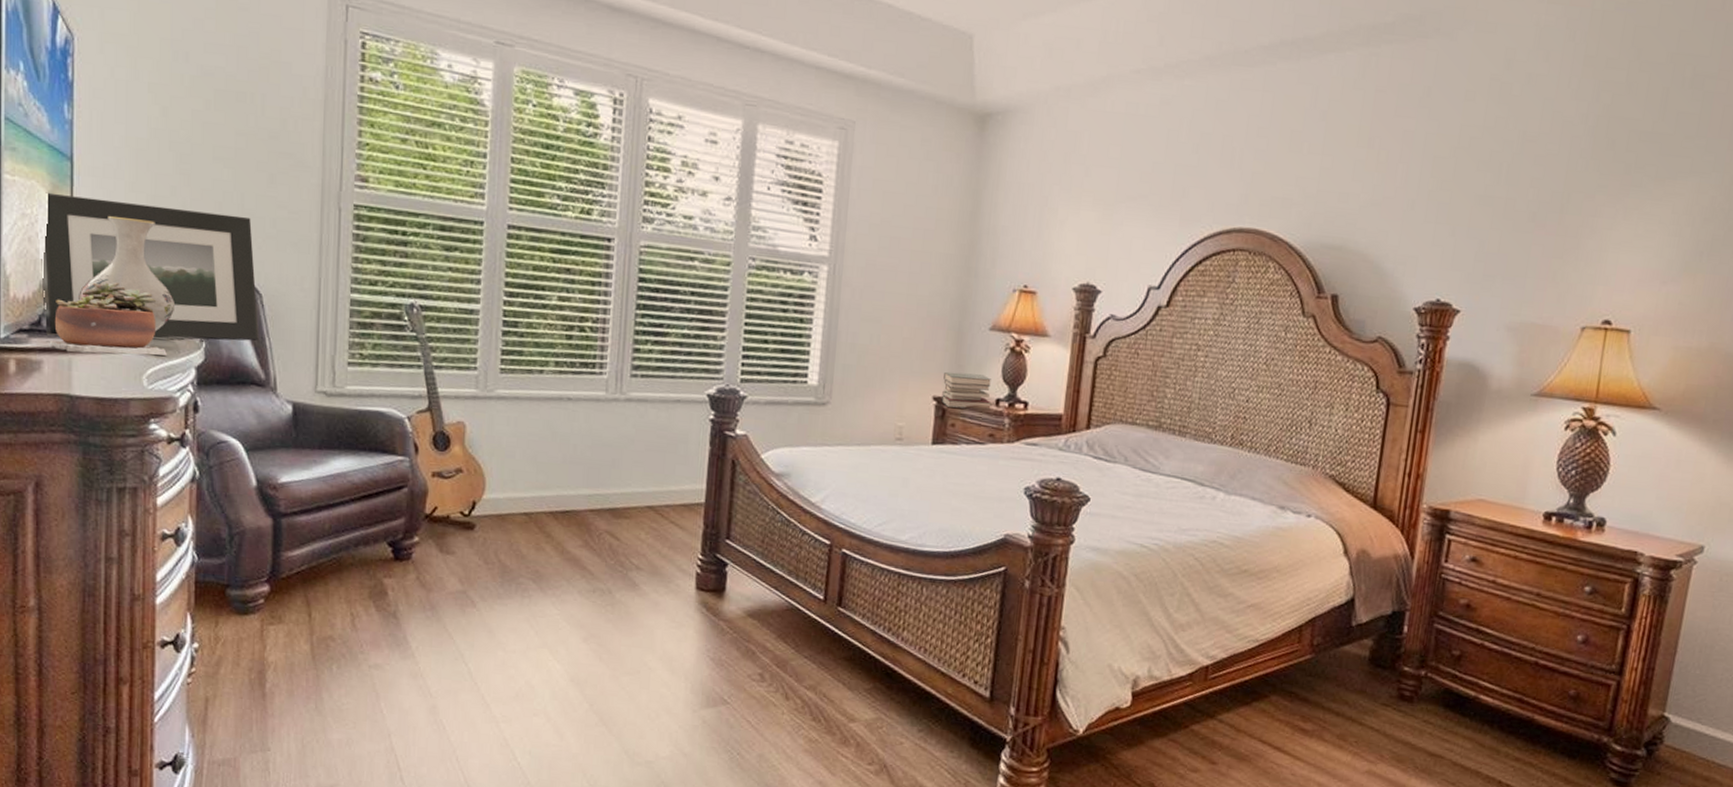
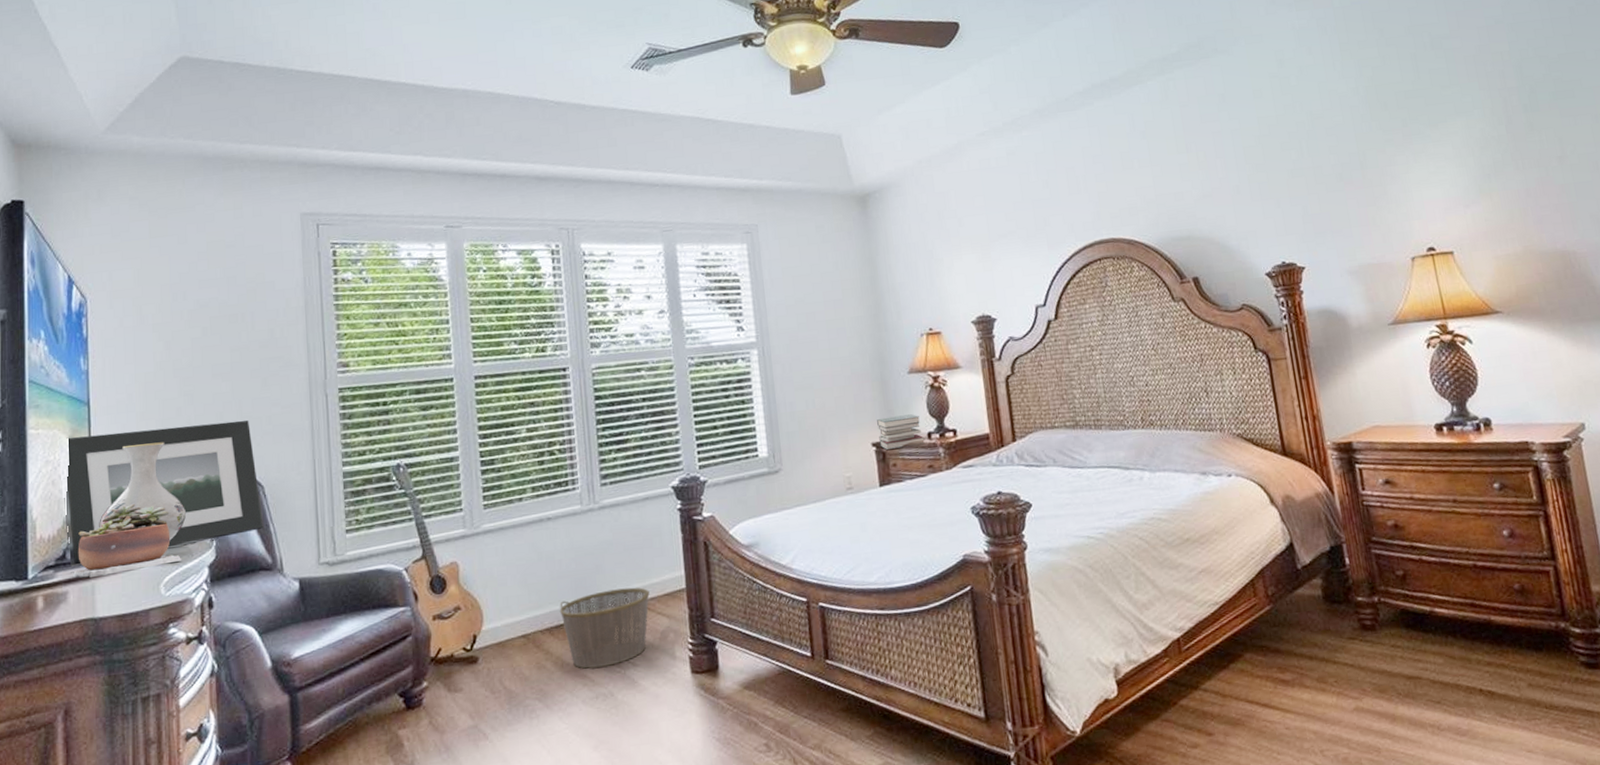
basket: none [567,486,666,564] -> present [559,587,650,669]

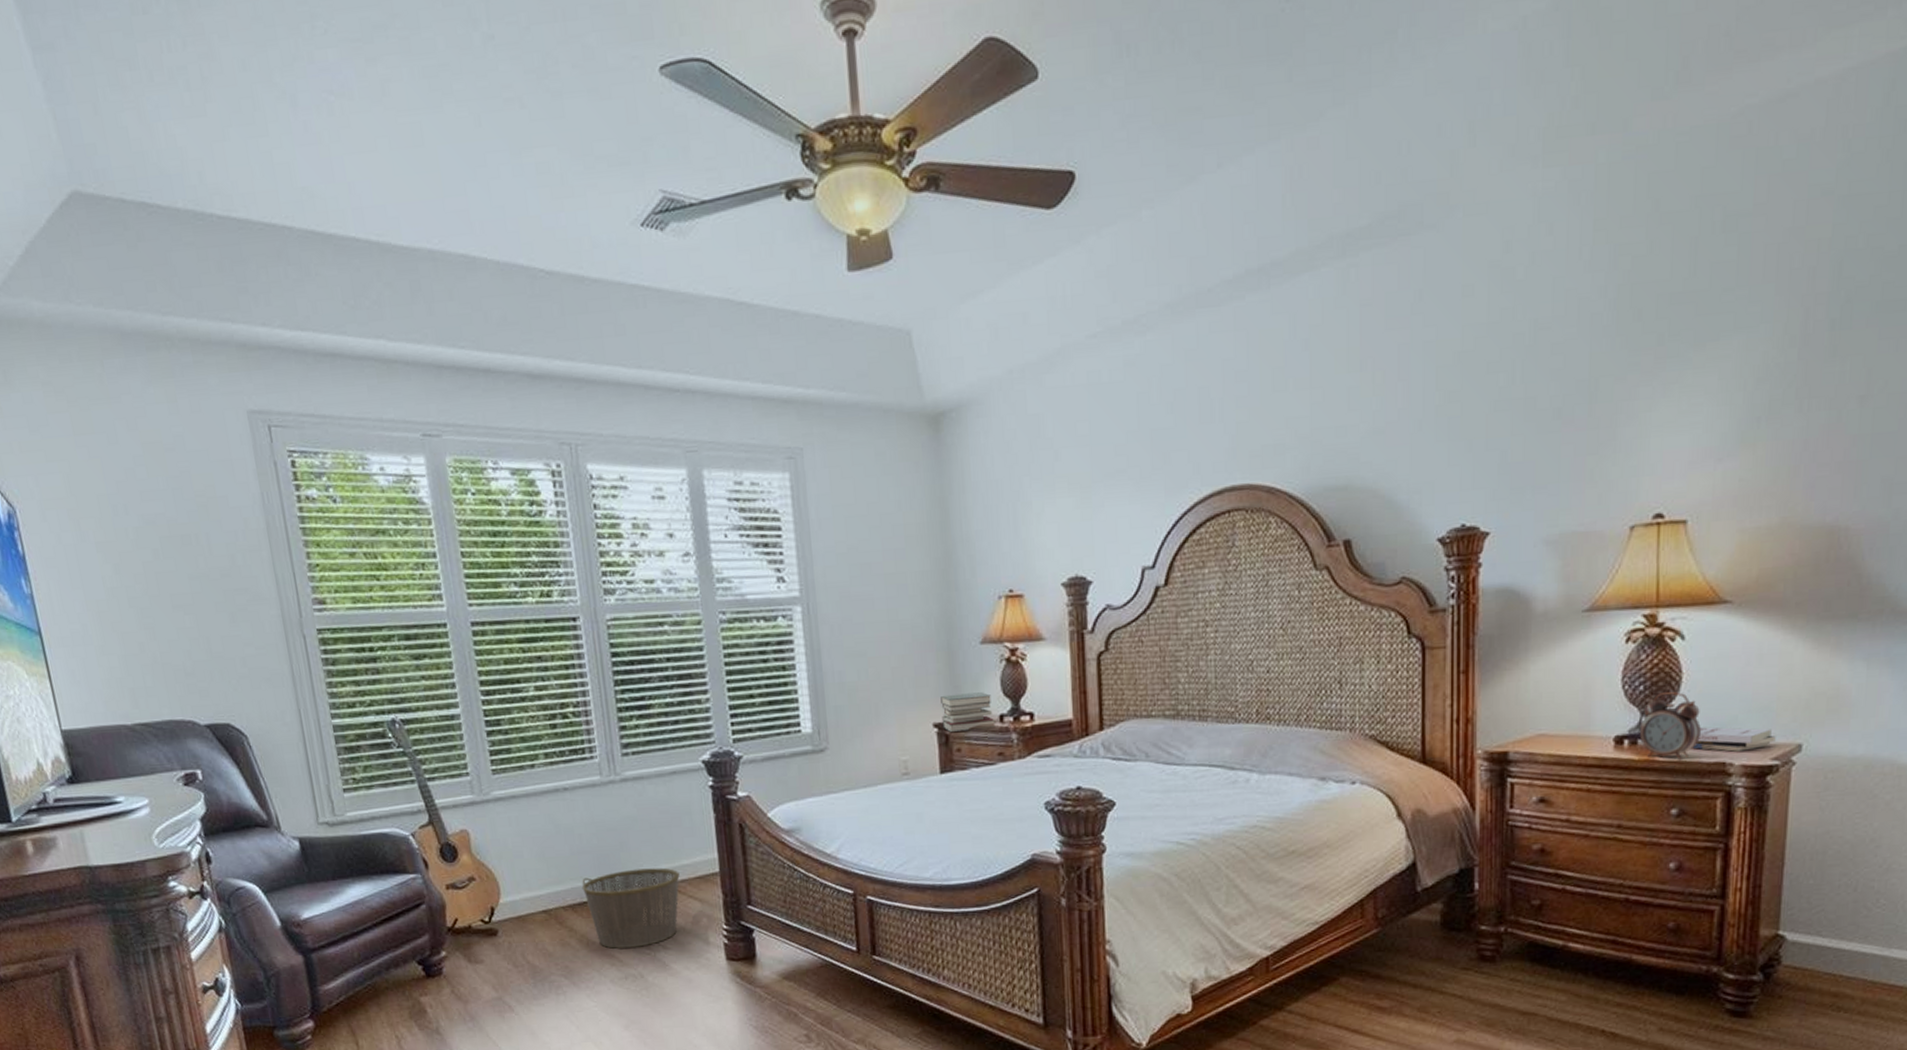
picture frame: present [64,420,264,567] -> none [23,660,253,812]
succulent plant: present [71,503,182,578] -> none [55,747,171,825]
vase: present [99,442,186,556] -> none [75,681,168,805]
alarm clock: none [1453,385,1504,442] -> present [1639,691,1702,761]
books: none [1499,411,1563,433] -> present [1693,726,1776,752]

